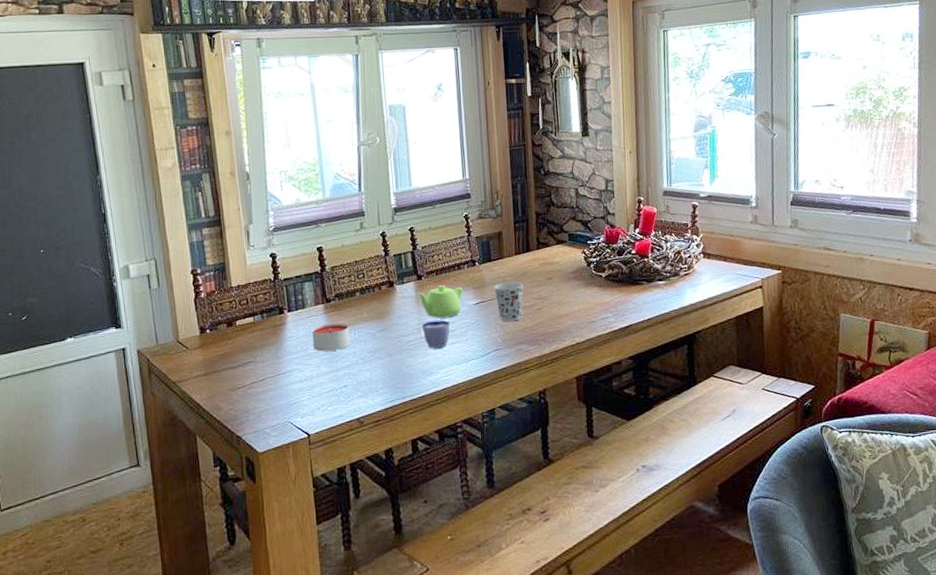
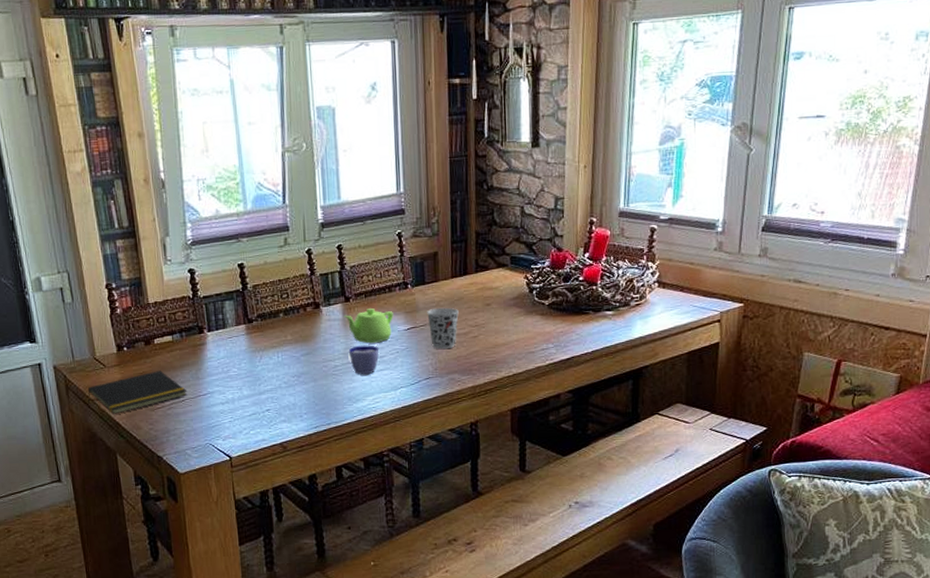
notepad: none [170,351,267,396] -> present [88,371,187,414]
candle: present [312,323,351,352] -> none [233,345,274,374]

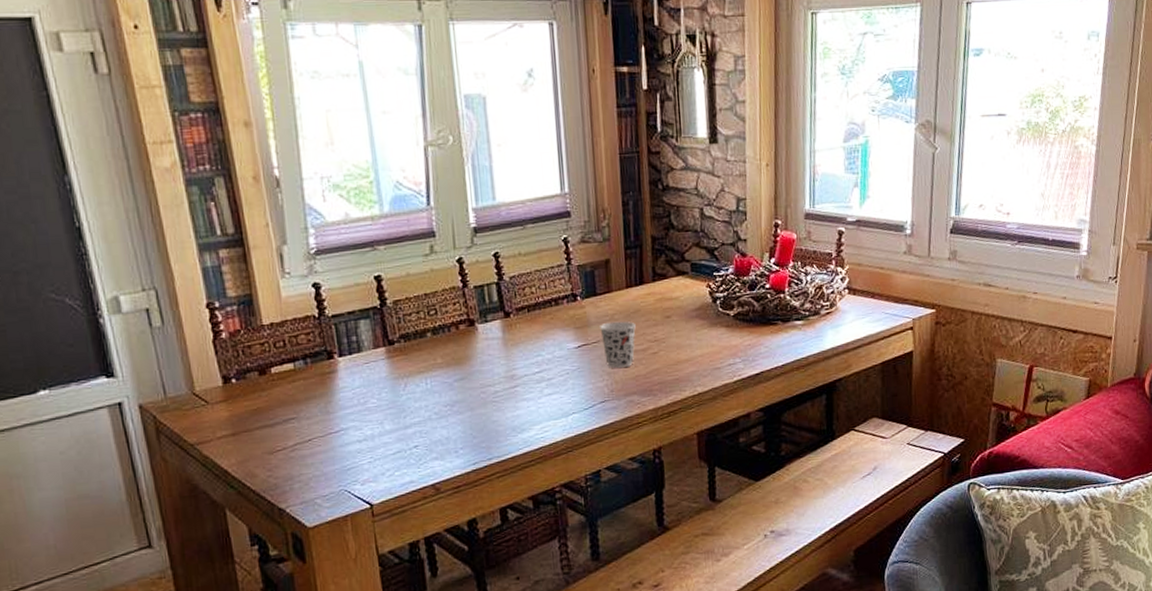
notepad: present [88,371,187,414] -> none [185,405,315,461]
teapot: present [344,308,393,344] -> none [504,324,562,365]
cup: present [348,345,379,374] -> none [510,366,546,400]

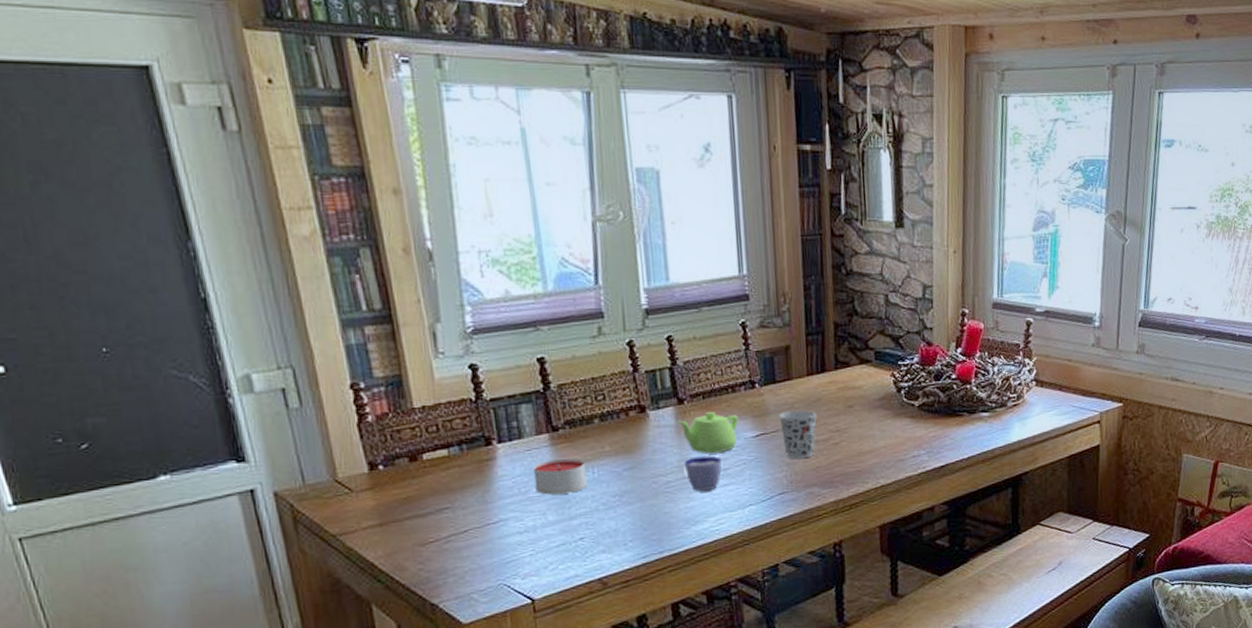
candle: none [371,370,421,405] -> present [533,458,588,495]
teapot: none [504,324,562,365] -> present [677,412,739,454]
cup: none [510,366,546,400] -> present [683,455,722,491]

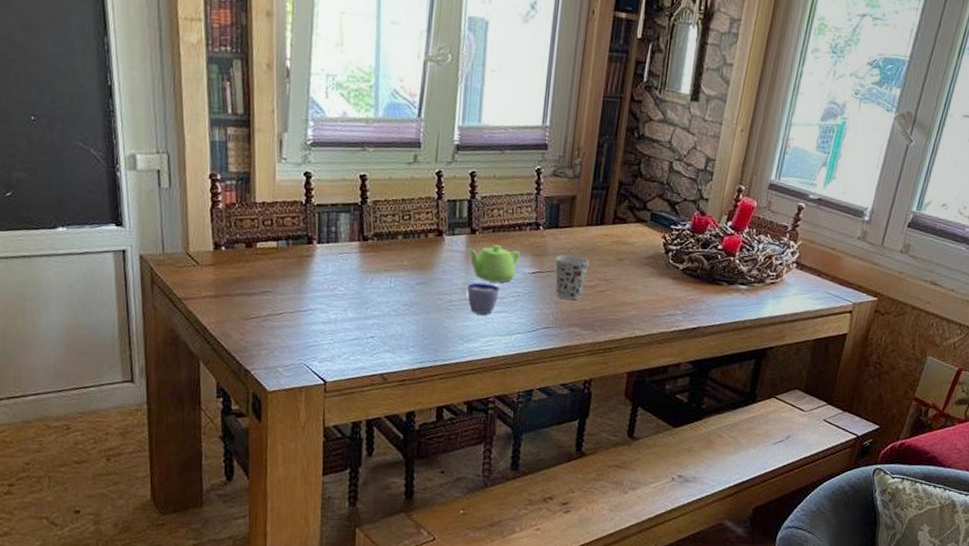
candle: present [533,458,588,495] -> none [342,265,385,296]

